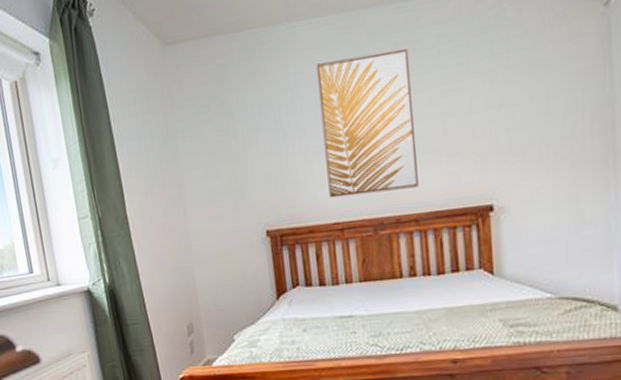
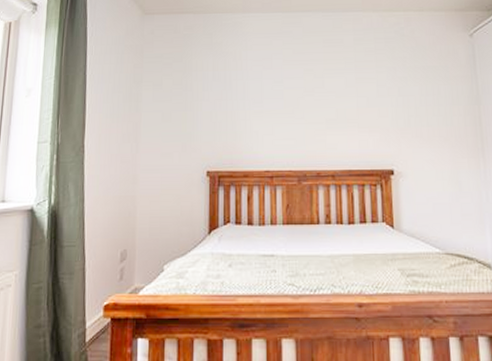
wall art: present [316,49,419,198] -> none [262,44,336,150]

